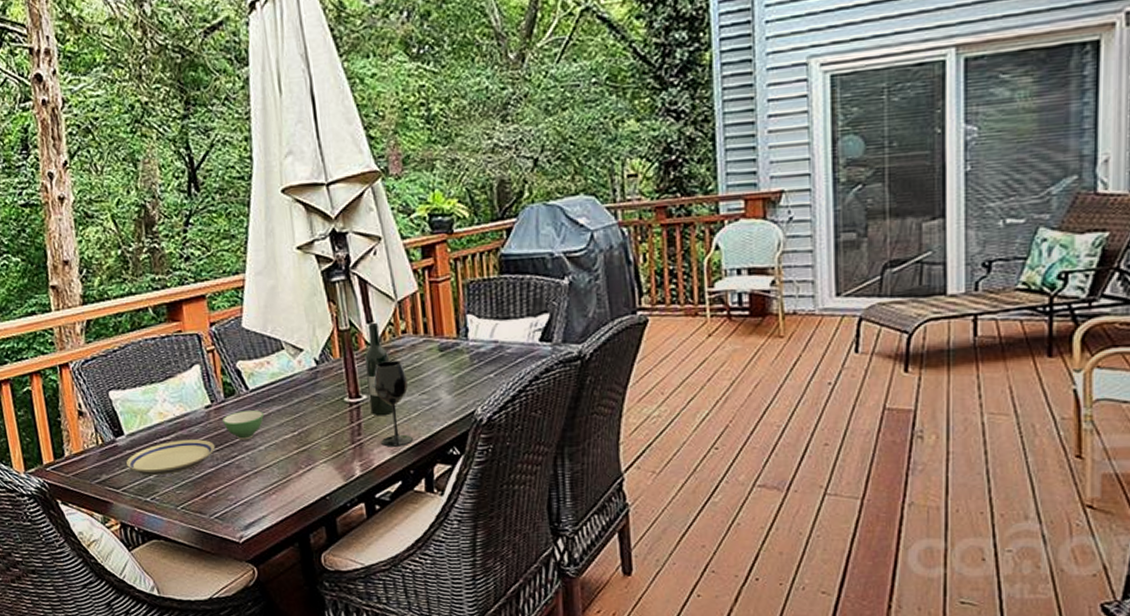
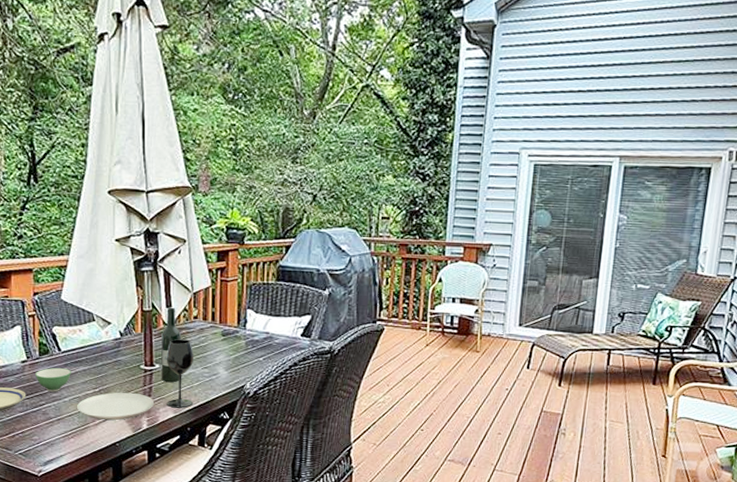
plate: none [275,432,367,470] -> present [77,392,155,421]

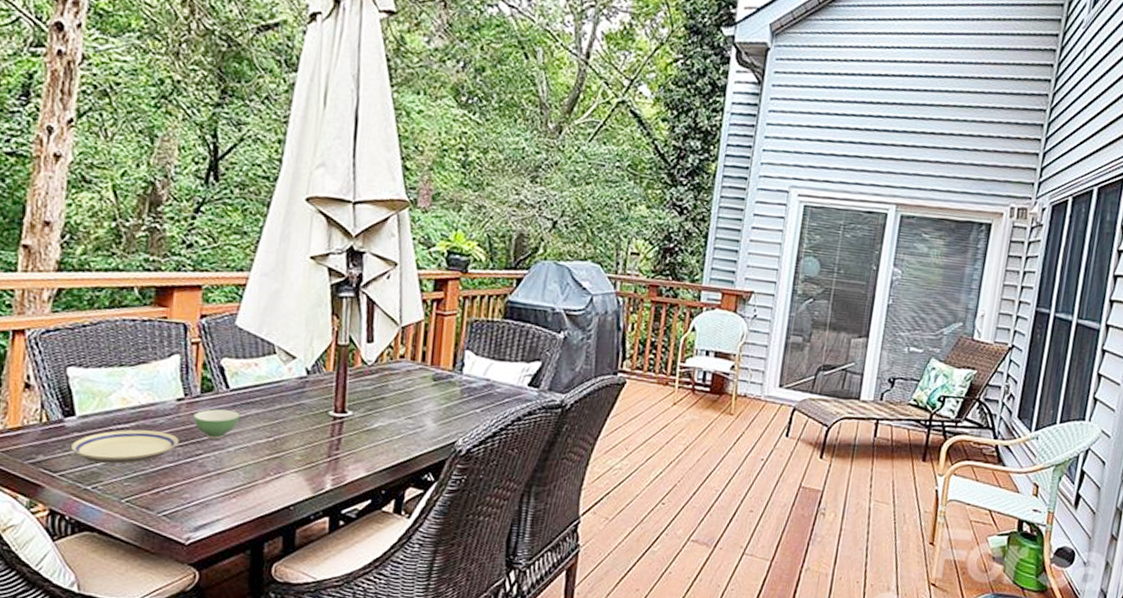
plate: present [77,392,155,421] -> none [244,443,343,478]
wine bottle: present [161,307,181,382] -> none [353,342,382,434]
wineglass: present [166,339,195,408] -> none [358,381,397,466]

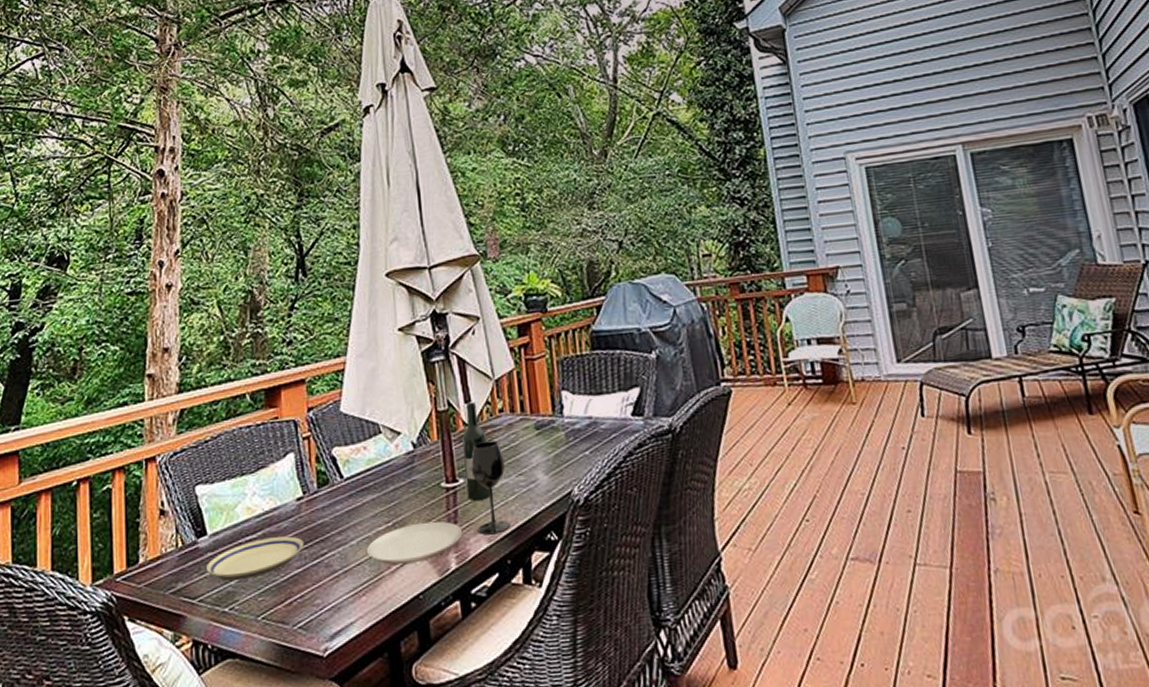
bowl: present [193,409,241,440] -> none [314,500,358,535]
plate: none [244,443,343,478] -> present [367,521,463,565]
wine bottle: none [353,342,382,434] -> present [462,401,491,500]
wineglass: none [358,381,397,466] -> present [470,440,511,535]

